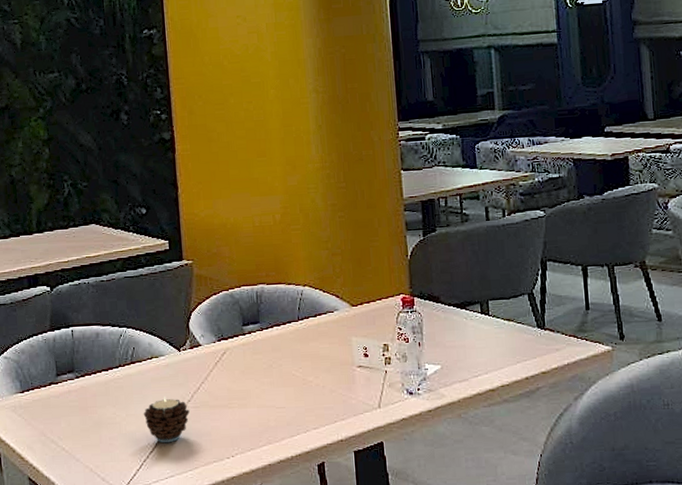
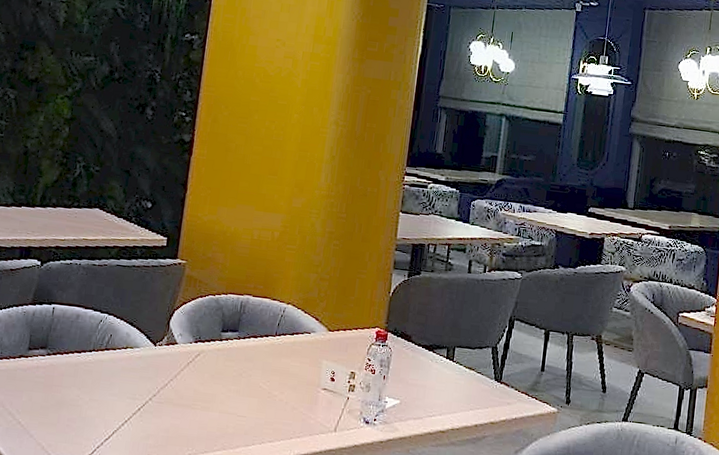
candle: present [143,397,190,443] -> none [106,388,153,433]

